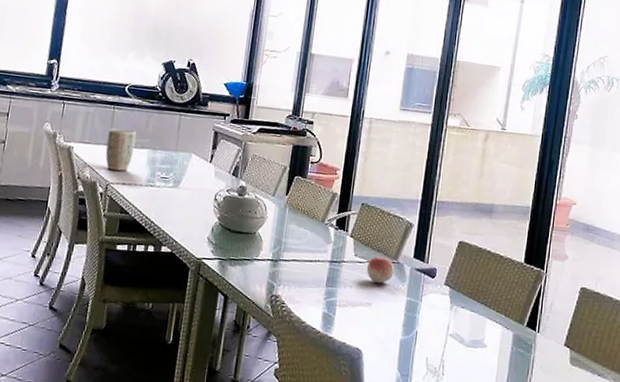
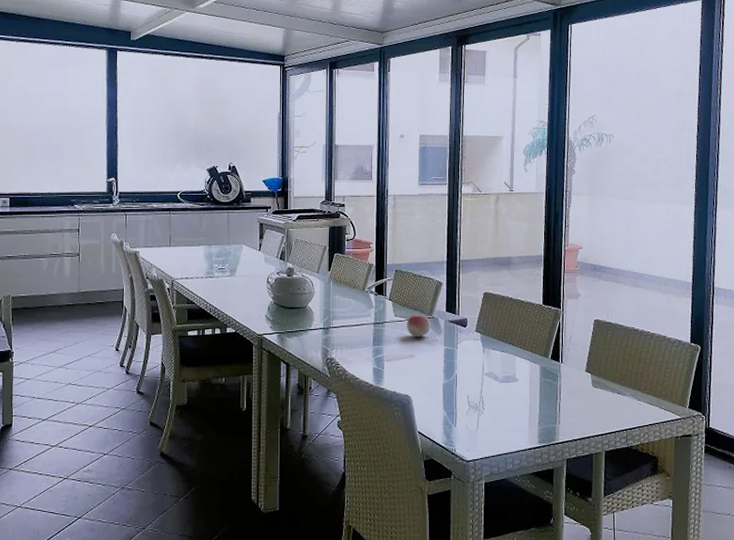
plant pot: present [105,128,136,171] -> none [167,231,192,267]

